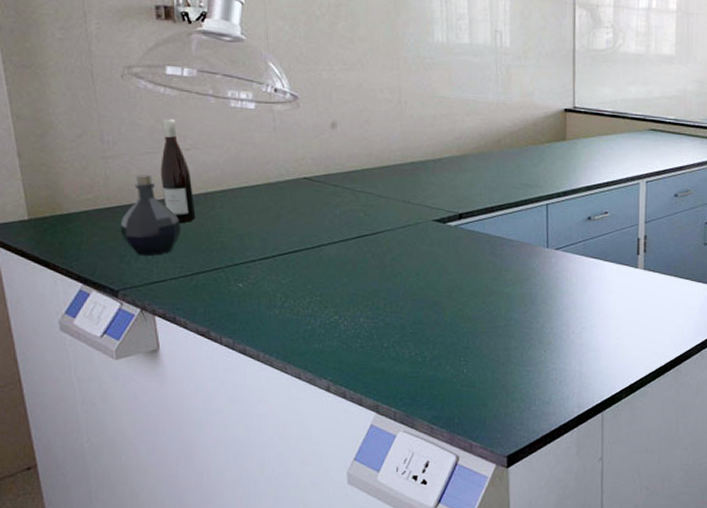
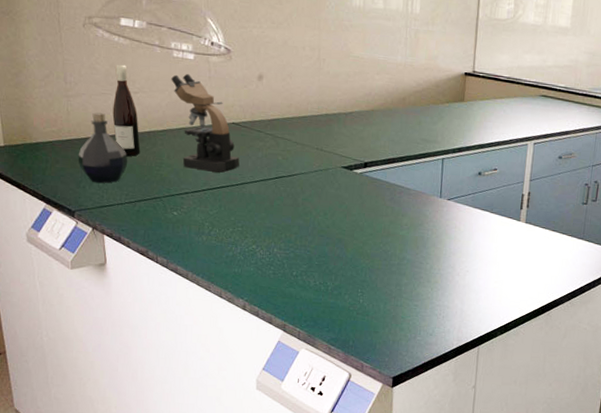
microscope: none [229,124,314,235] -> present [171,73,240,172]

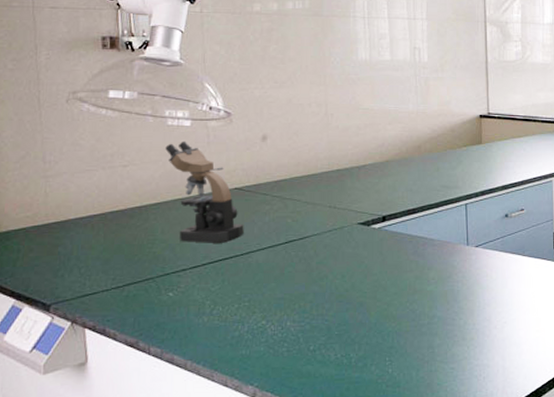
flask: present [78,112,128,183] -> none [56,191,116,269]
bottle: present [112,64,141,156] -> none [98,138,130,235]

